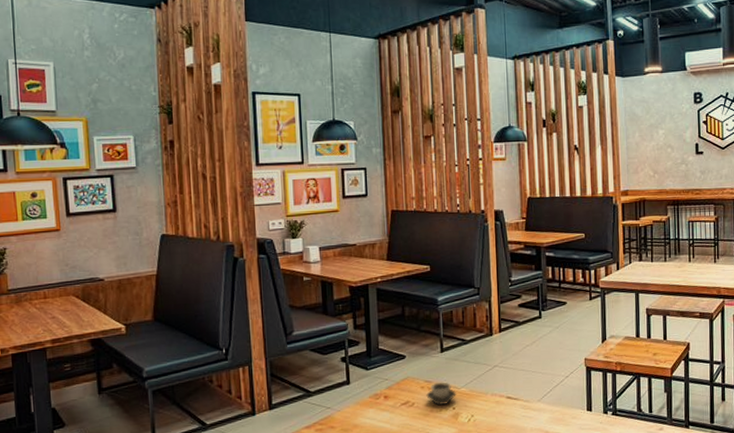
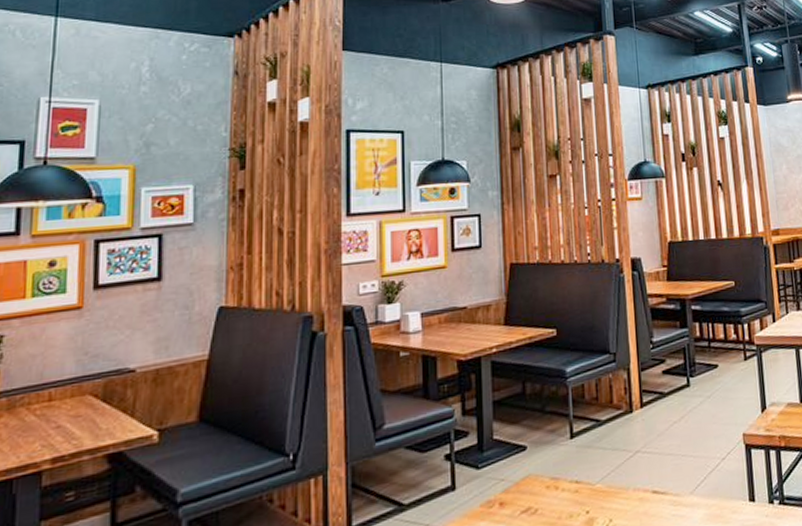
cup: present [426,382,456,405] -> none [553,477,590,510]

